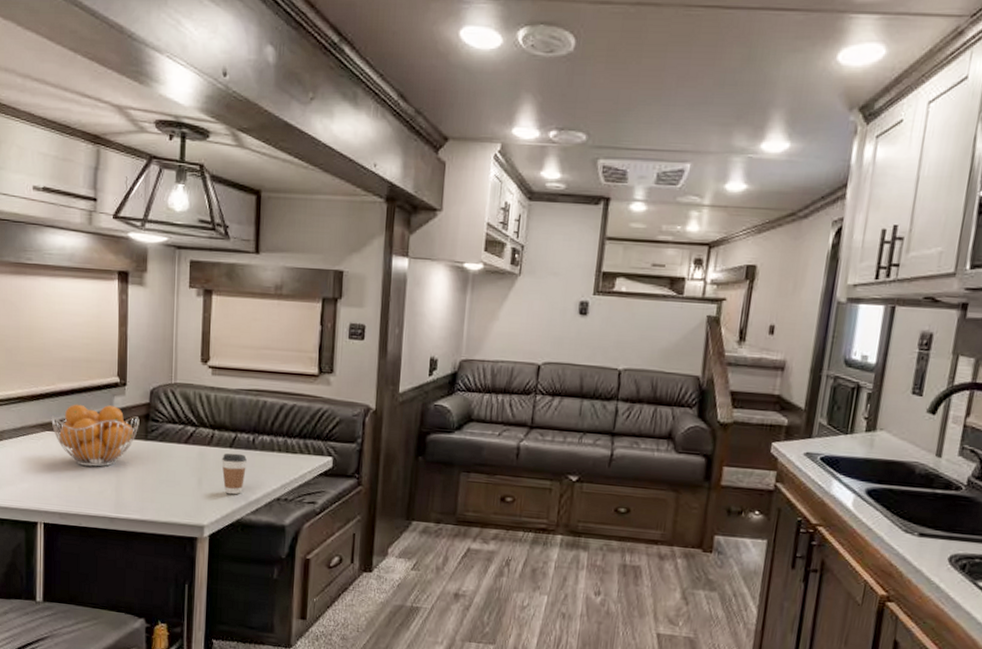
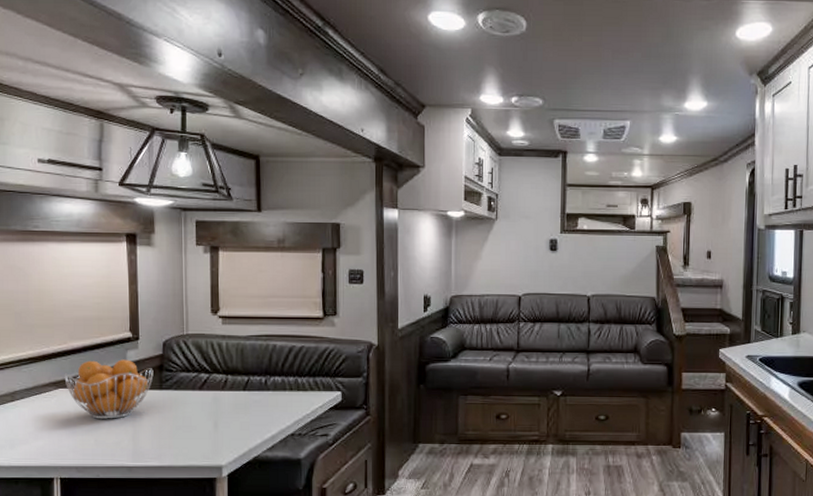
coffee cup: present [222,453,247,495] -> none [236,395,260,434]

